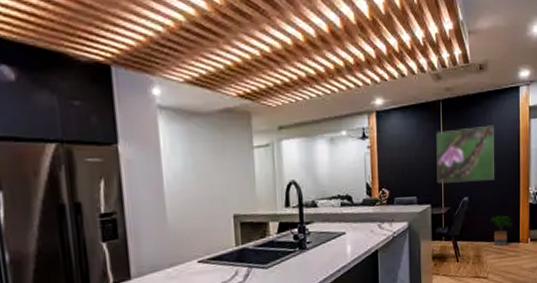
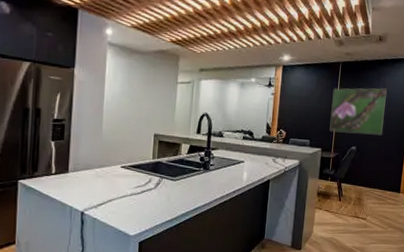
potted tree: present [490,215,513,246] -> none [374,166,396,194]

